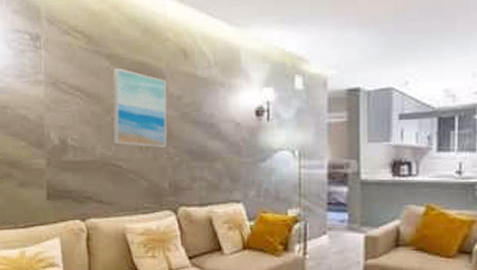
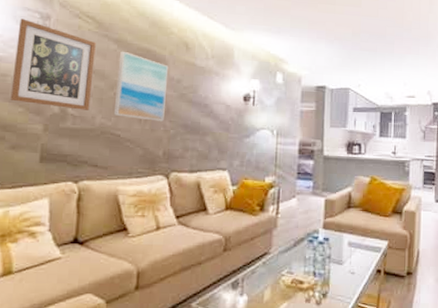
wall art: none [11,42,89,140] -> present [10,18,96,110]

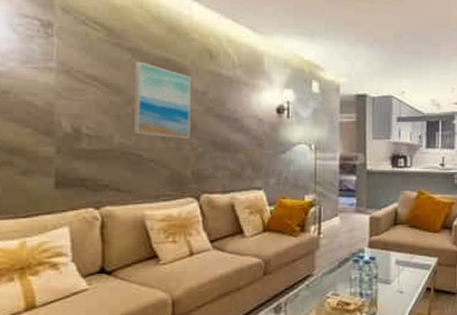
wall art: present [10,18,96,110] -> none [15,27,107,129]

